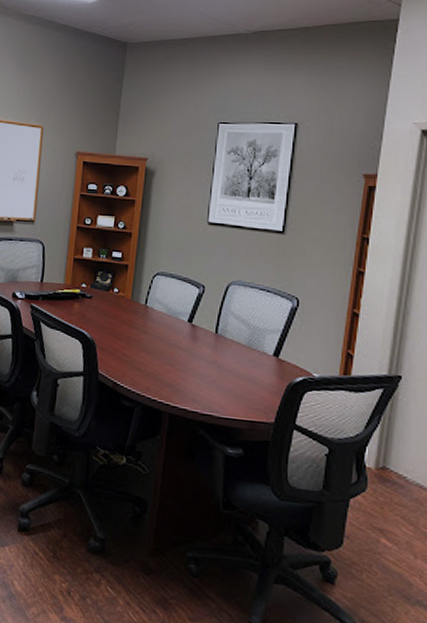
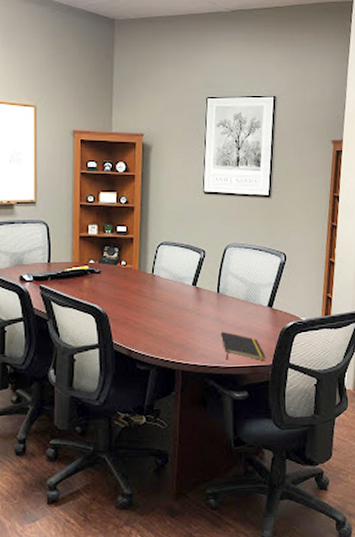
notepad: none [216,376,267,418] -> present [221,331,266,361]

